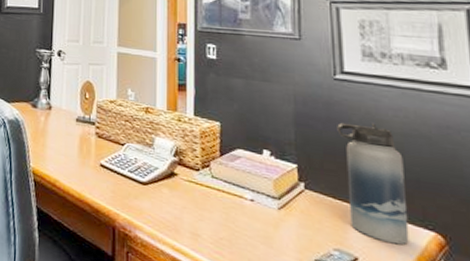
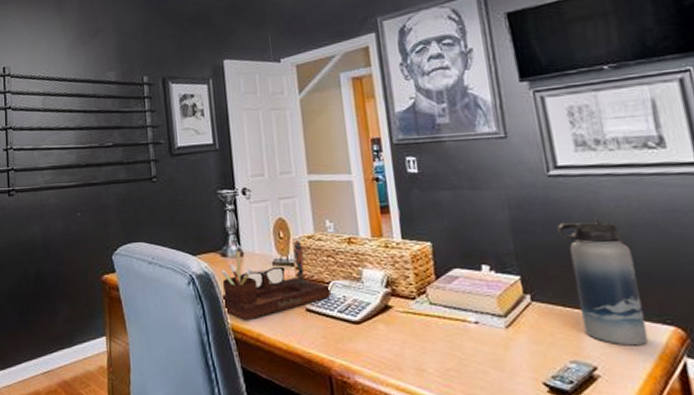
desk organizer: none [28,103,124,167] -> present [221,240,331,321]

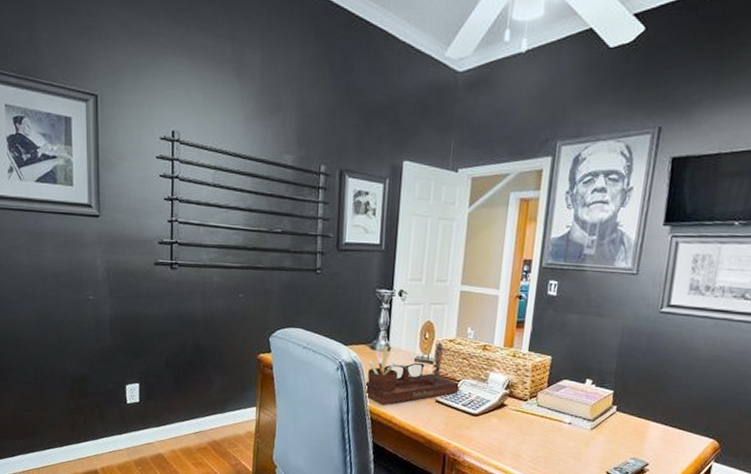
water bottle: present [557,217,649,346] -> none [648,351,703,451]

